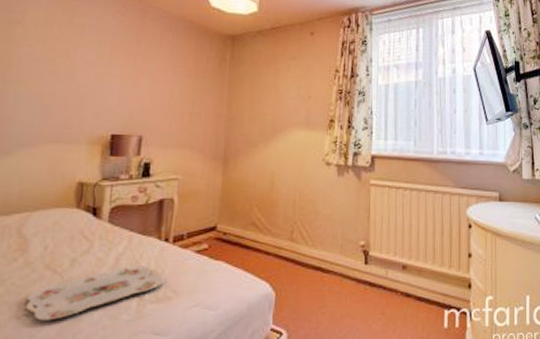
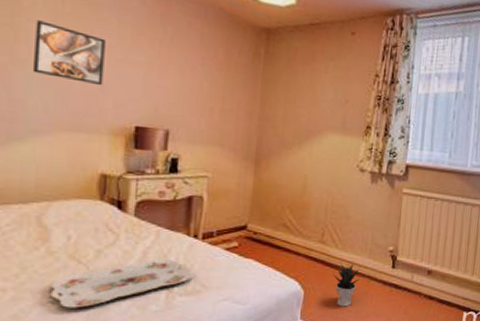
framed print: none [21,44,87,99] -> present [32,20,105,86]
potted plant: none [303,261,332,309] -> present [332,263,359,307]

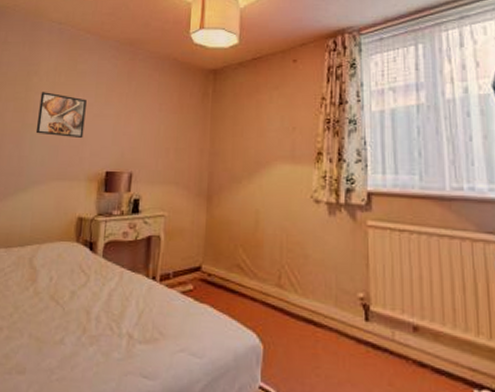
serving tray: present [50,259,193,308] -> none [33,302,152,351]
potted plant: present [332,263,359,307] -> none [293,312,326,370]

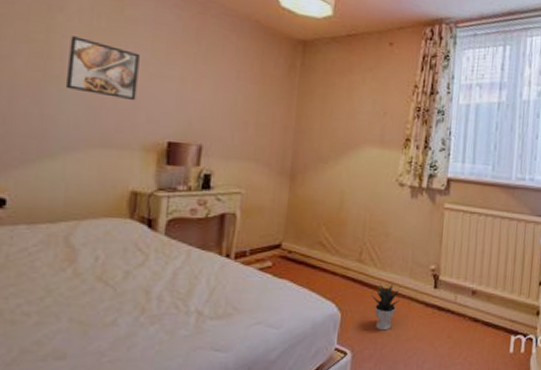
potted plant: none [293,312,326,370] -> present [370,283,400,331]

